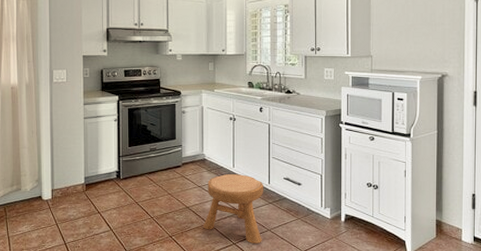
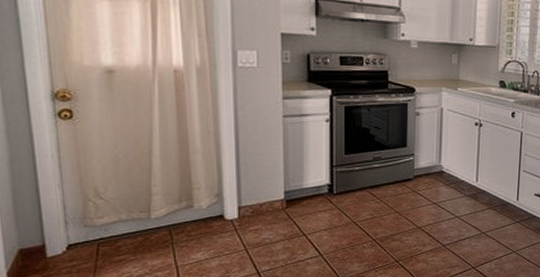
stool: present [202,174,264,243] -> none [436,189,512,267]

